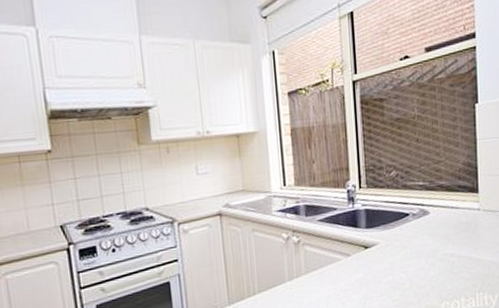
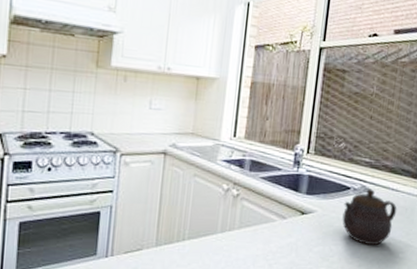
teapot: none [406,211,460,267] -> present [342,188,397,246]

